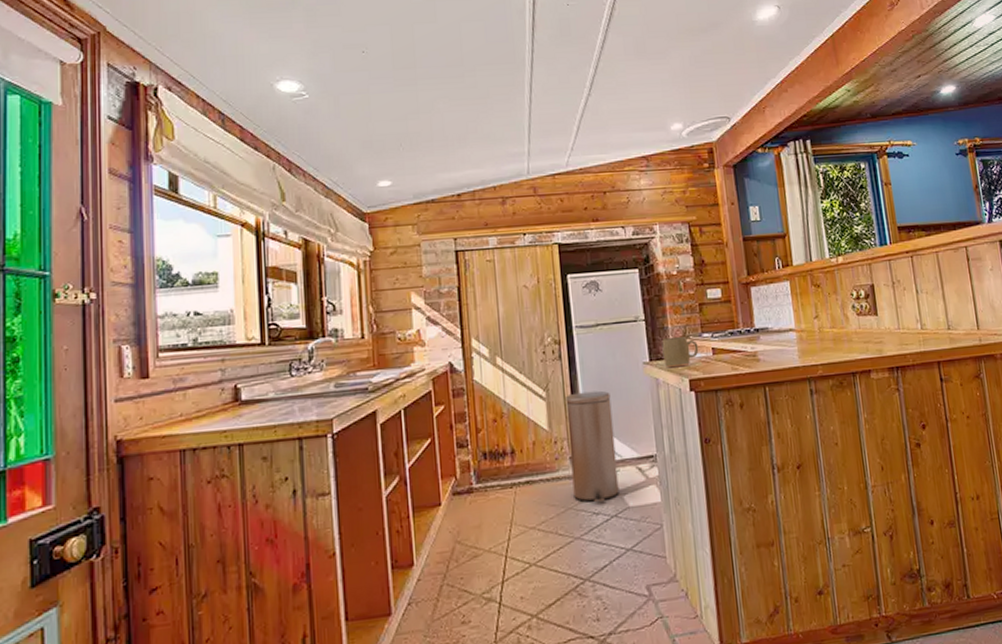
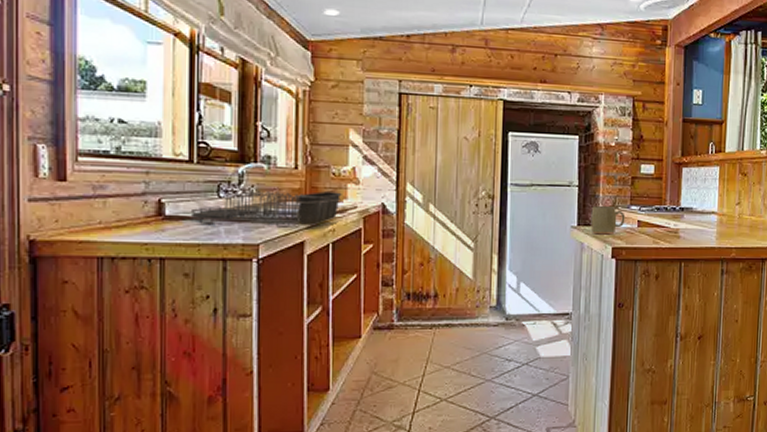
dish rack: none [266,356,409,405] -> present [192,191,342,228]
pedal bin: present [565,390,619,503] -> none [489,247,536,350]

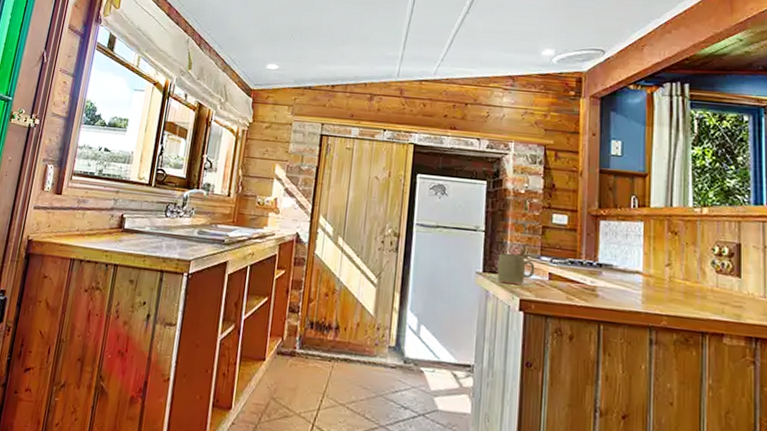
dish rack: present [192,191,342,228] -> none [143,212,264,248]

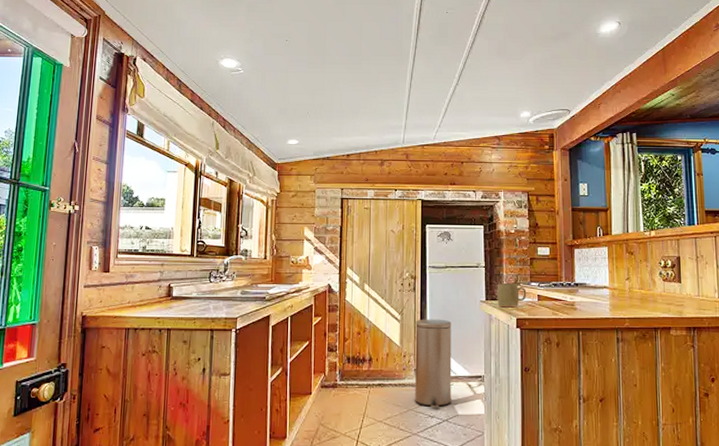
pedal bin: none [386,286,439,398] -> present [415,319,452,408]

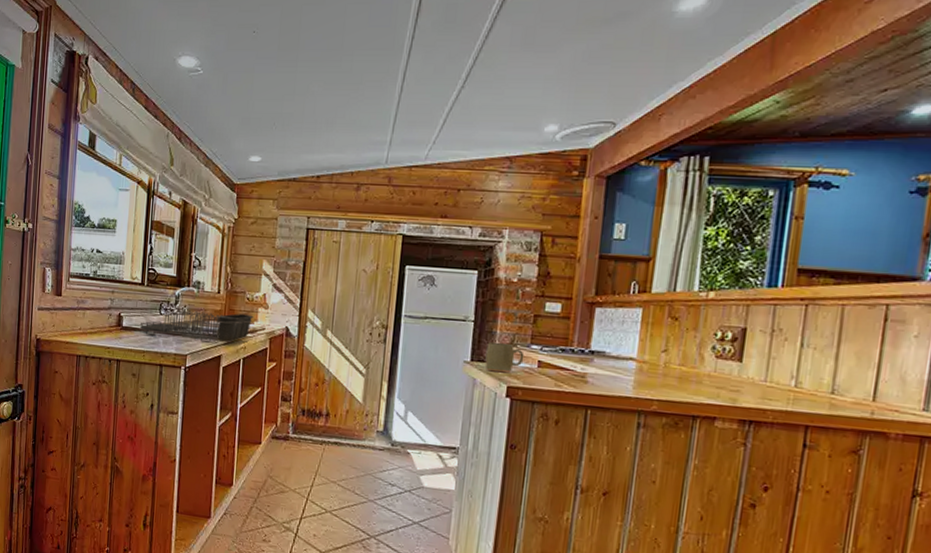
dish rack: none [191,276,298,304] -> present [140,310,254,343]
pedal bin: present [415,319,452,408] -> none [374,375,426,477]

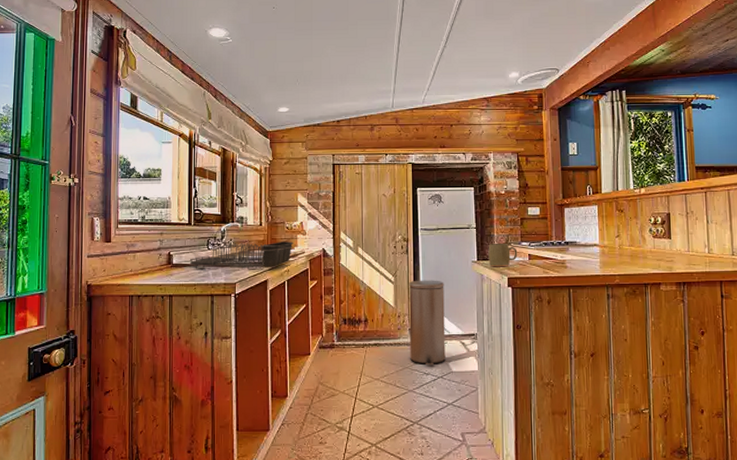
pedal bin: none [374,375,426,477] -> present [409,280,446,366]

